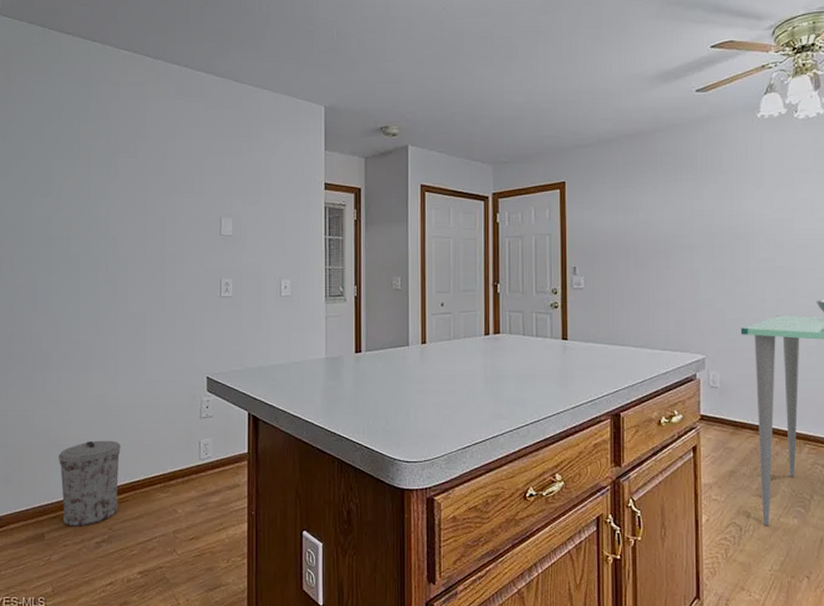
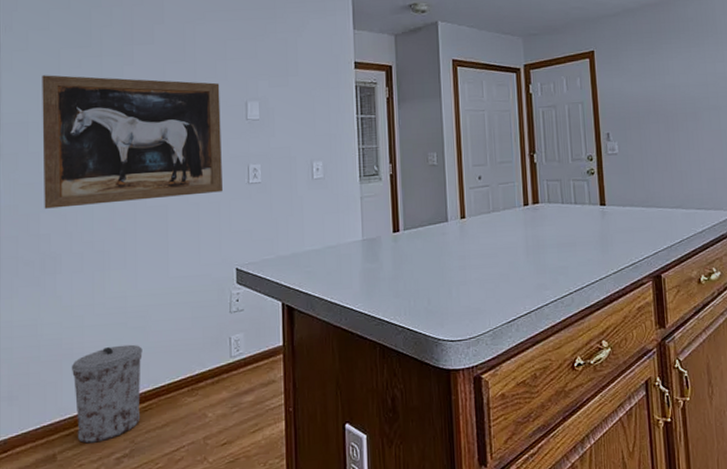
wall art: none [35,183,196,309] -> present [42,75,223,209]

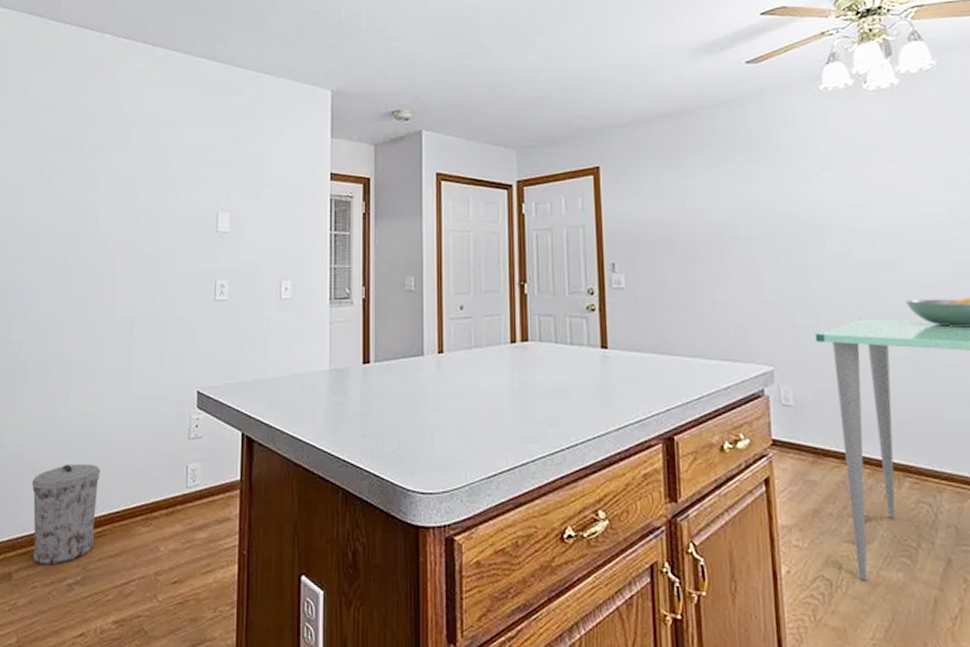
wall art: present [42,75,223,209] -> none [18,179,192,315]

